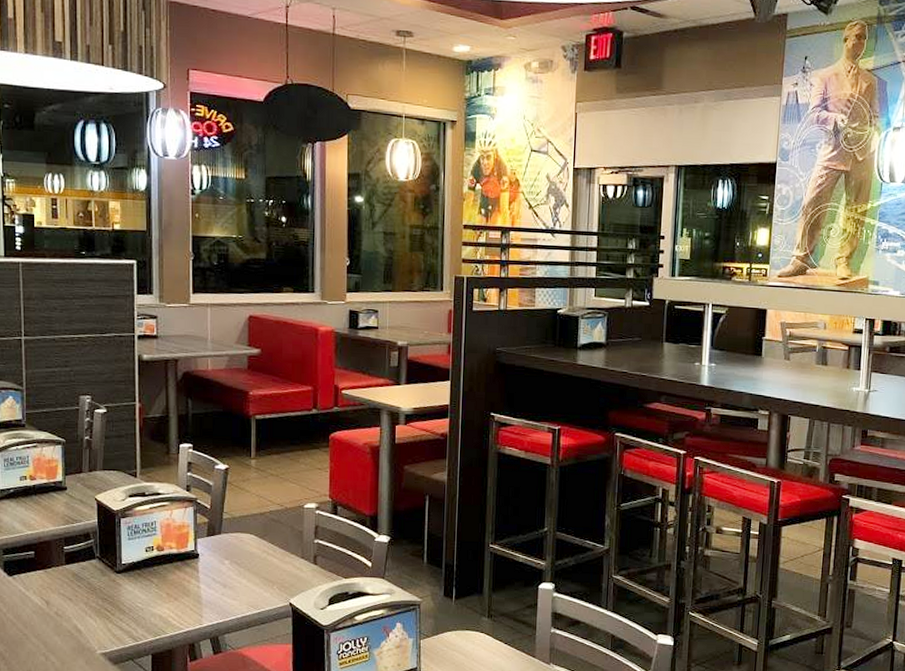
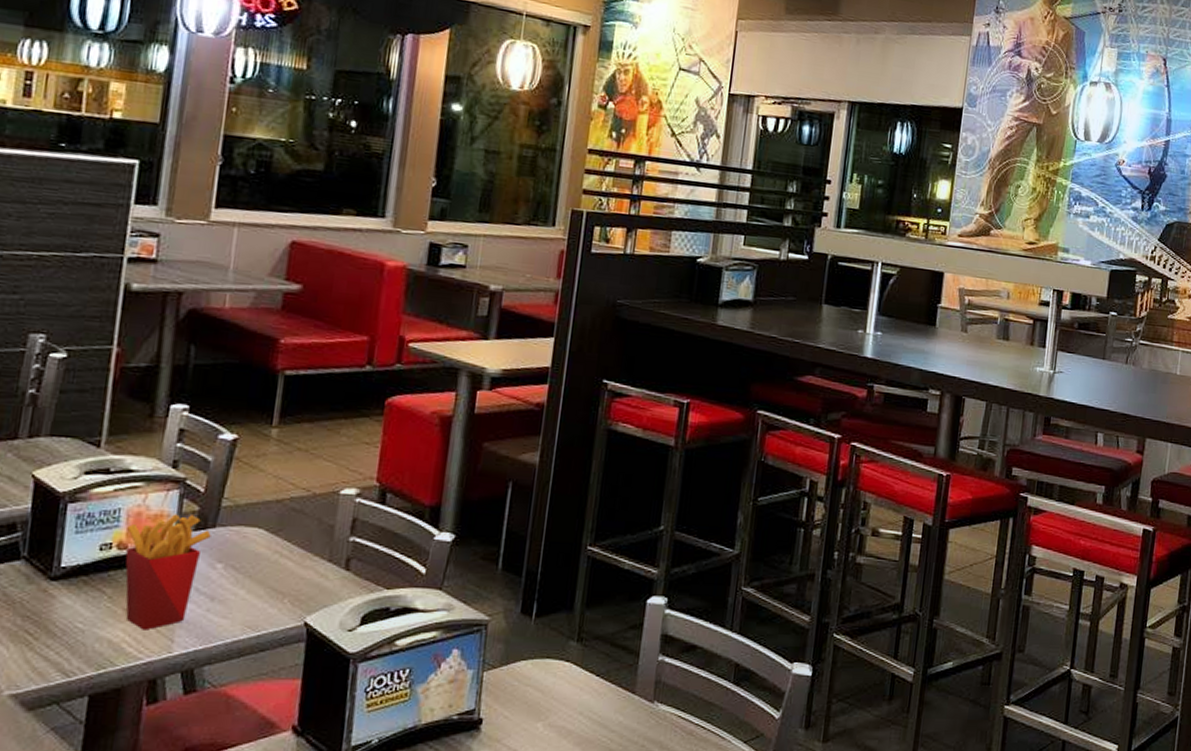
french fries: none [162,525,219,609] -> present [125,514,211,630]

